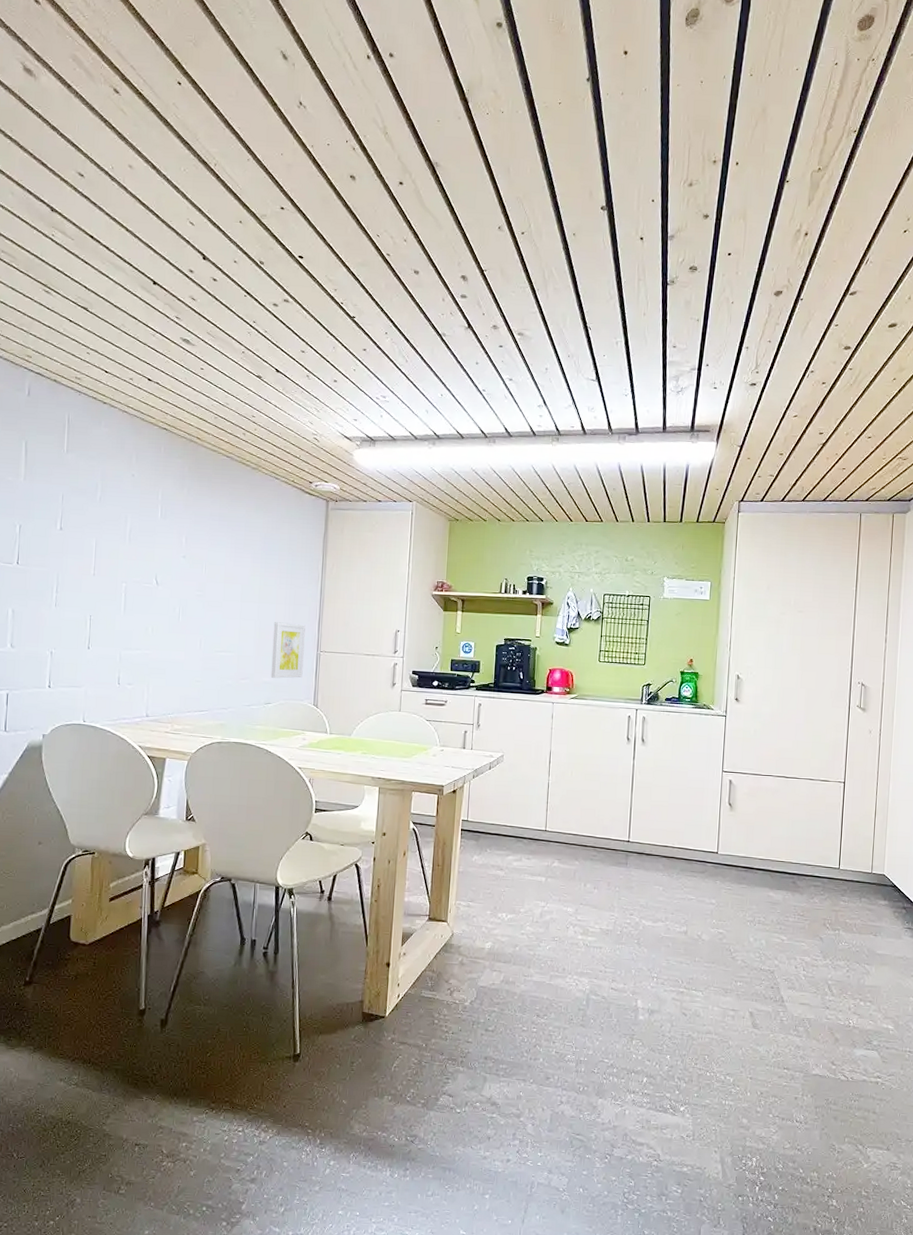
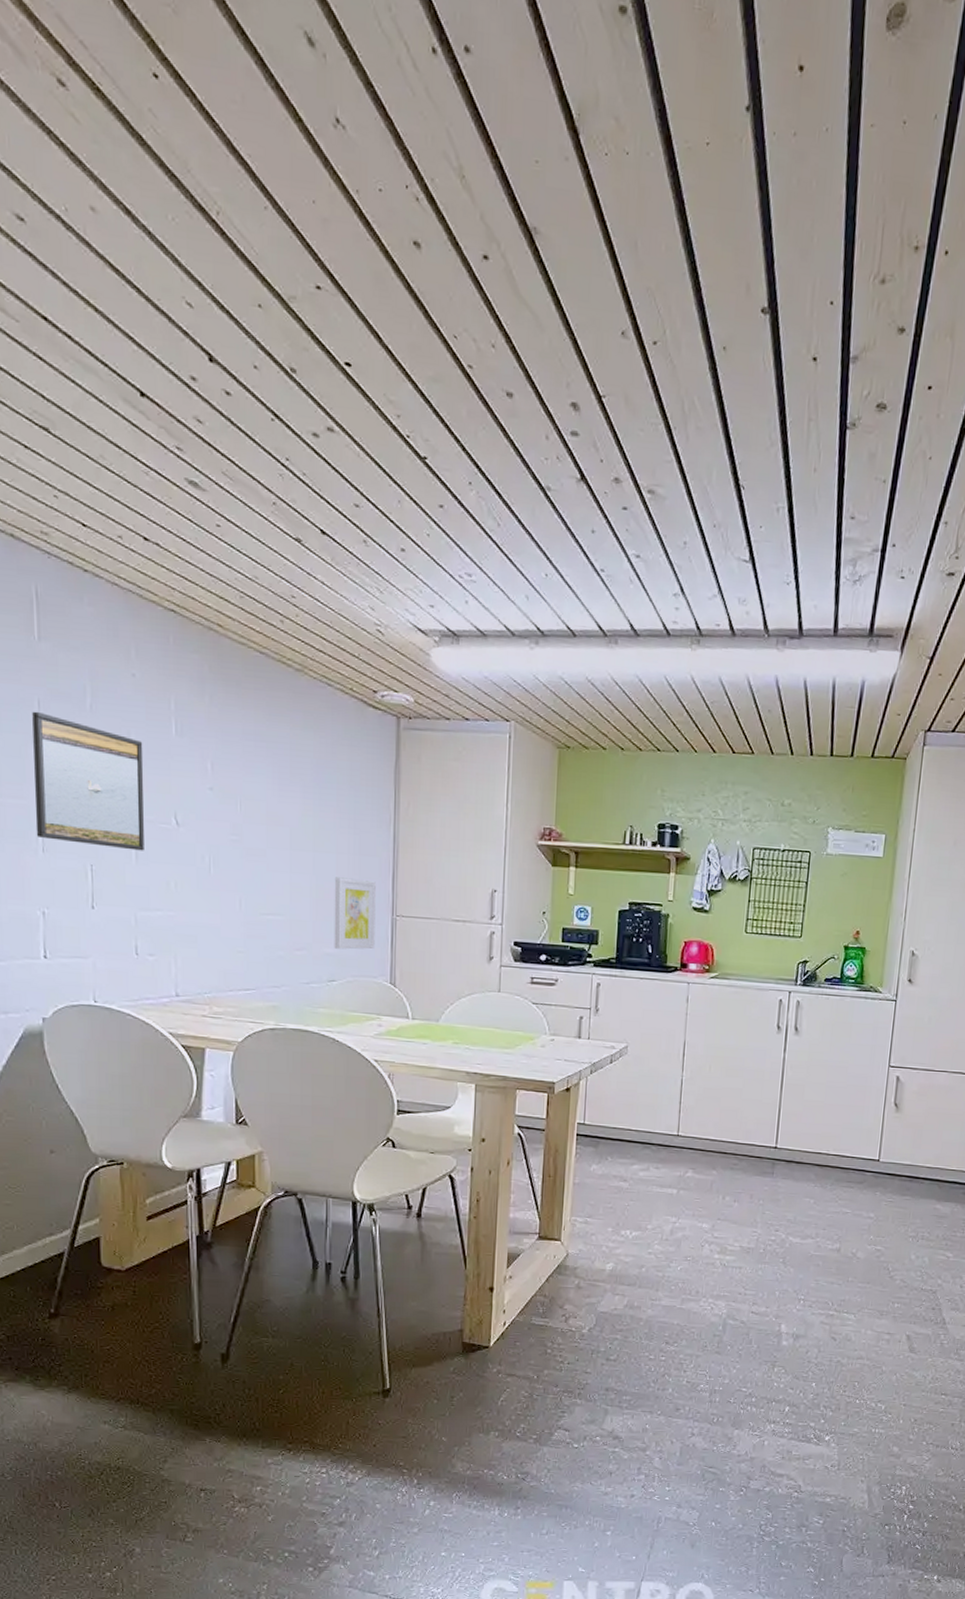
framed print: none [51,503,136,604] -> present [32,711,145,851]

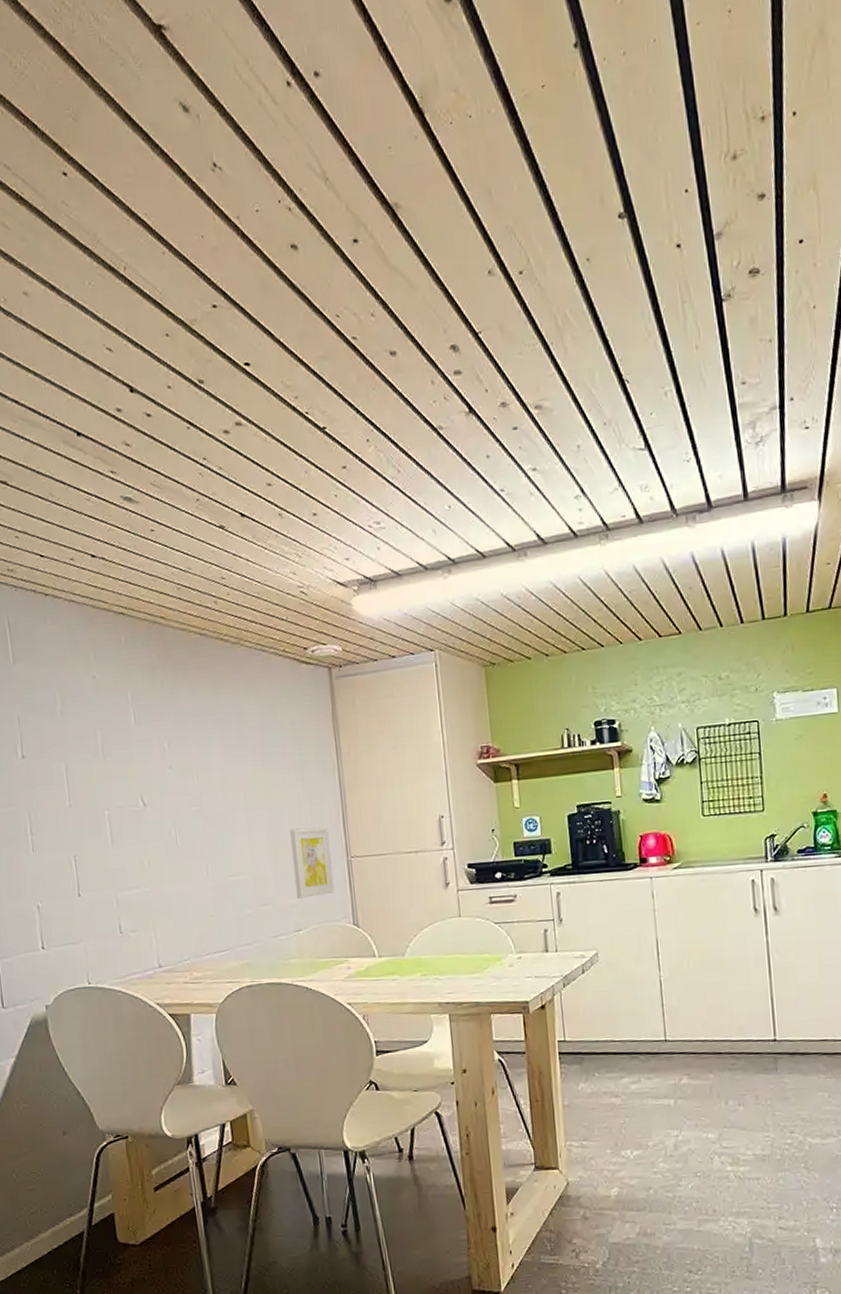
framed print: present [32,711,145,851] -> none [14,726,118,839]

